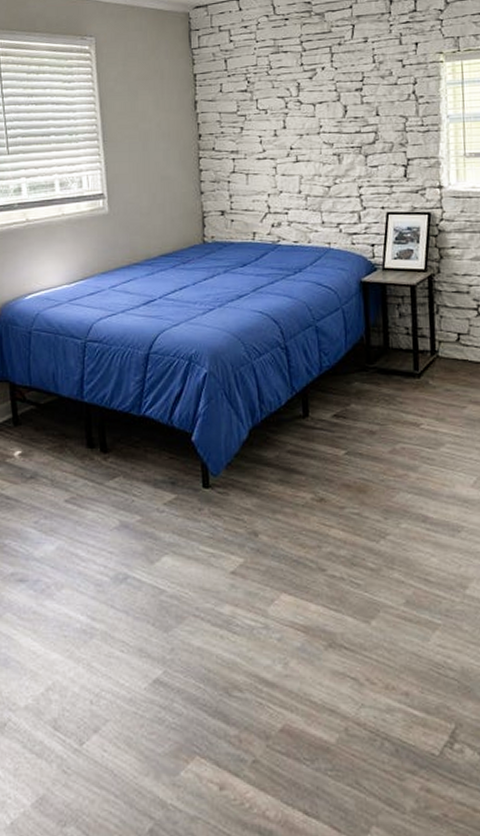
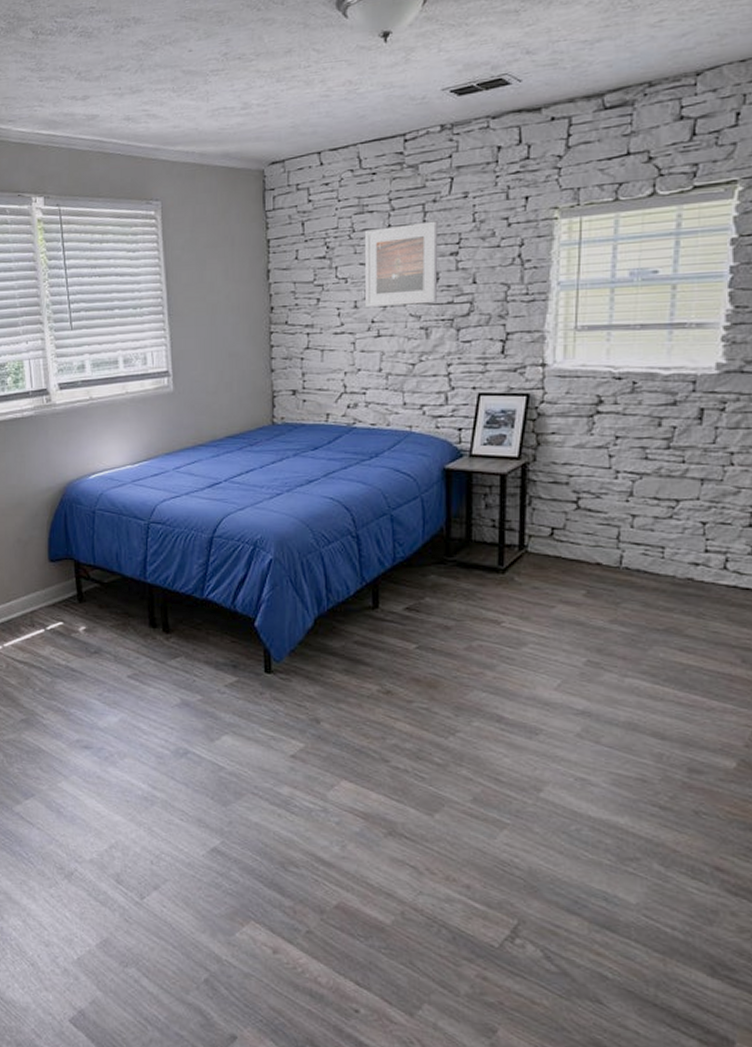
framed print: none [280,61,346,135] -> present [364,221,438,307]

